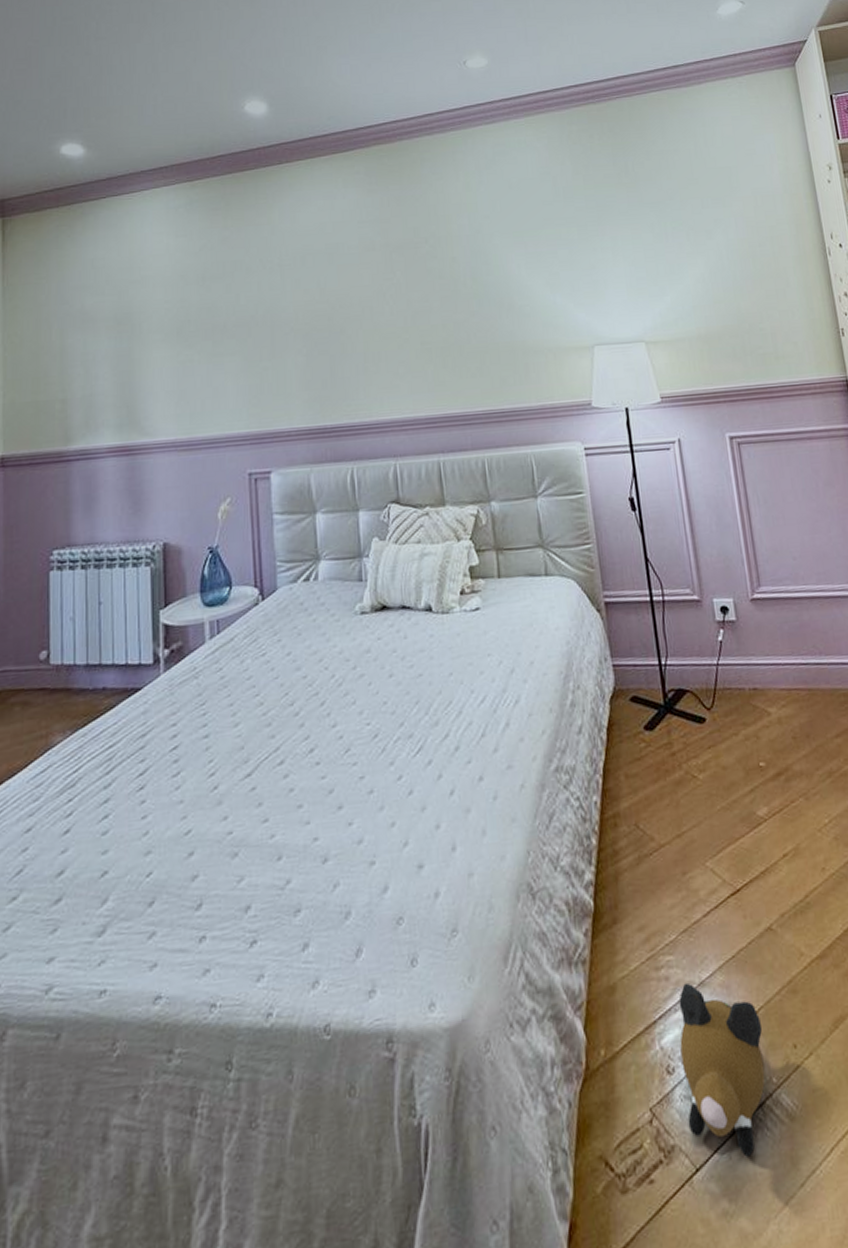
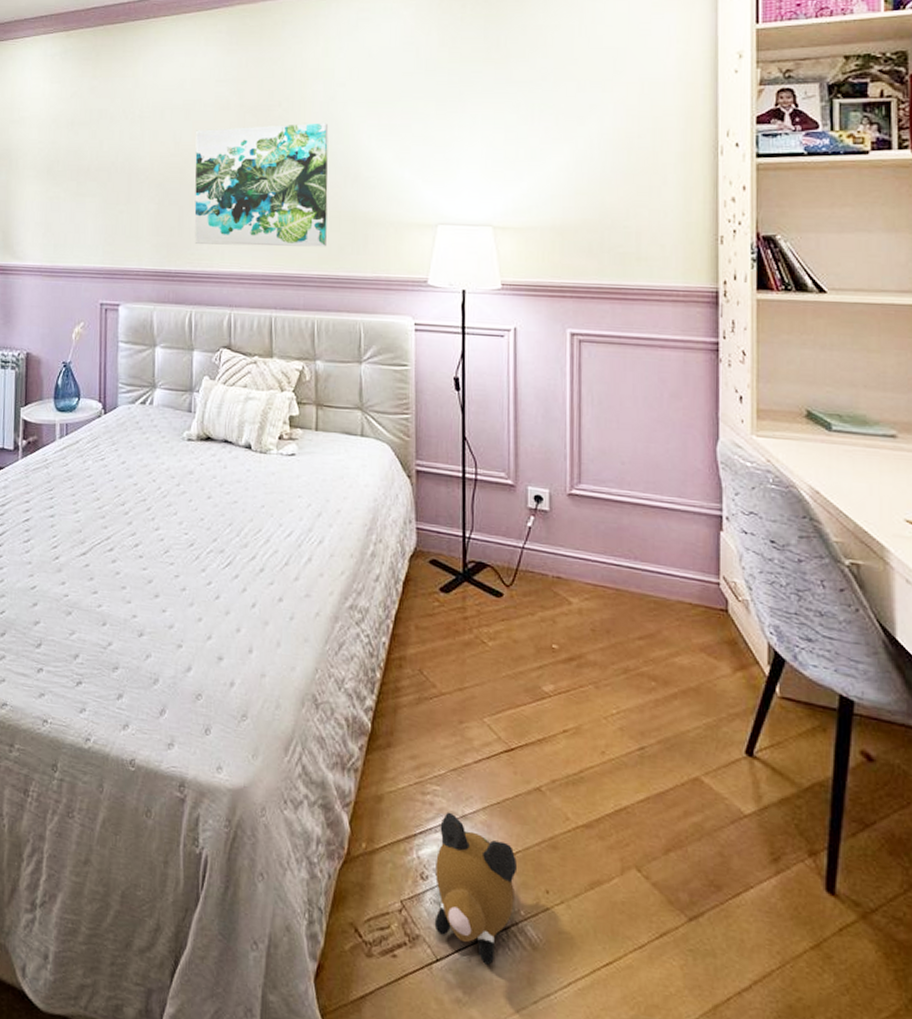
wall art: none [341,256,489,394] -> present [194,123,329,247]

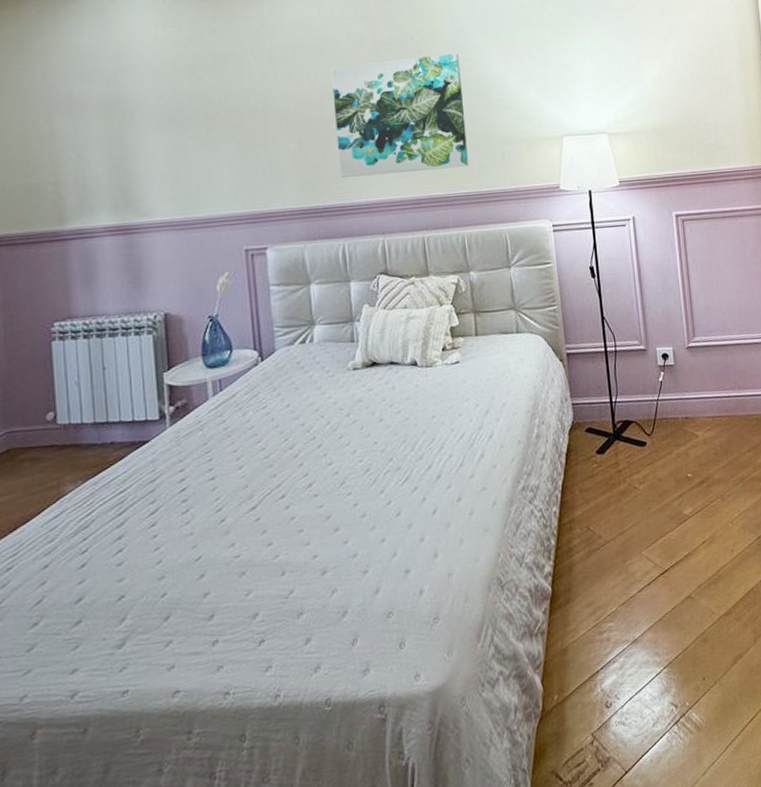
plush toy: present [434,812,518,965] -> none [616,641,681,759]

